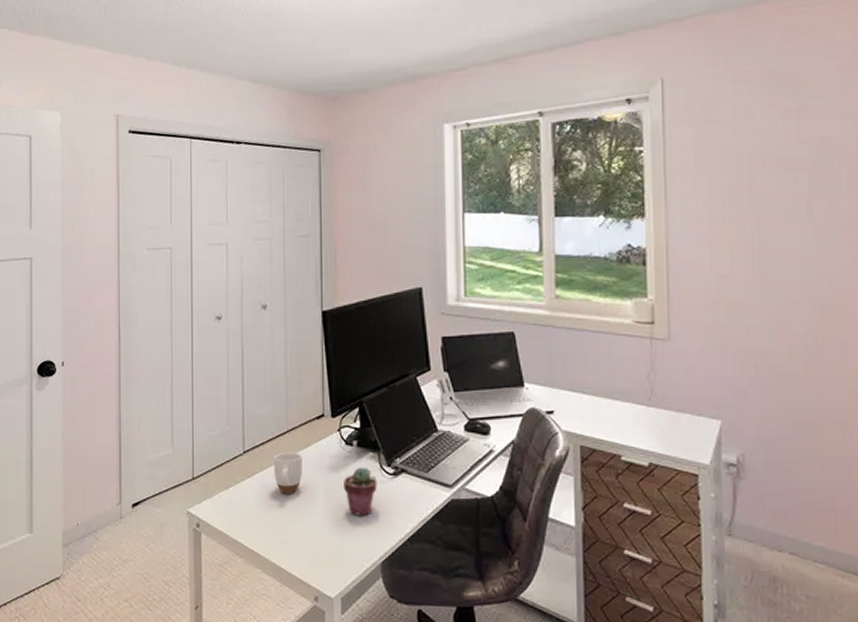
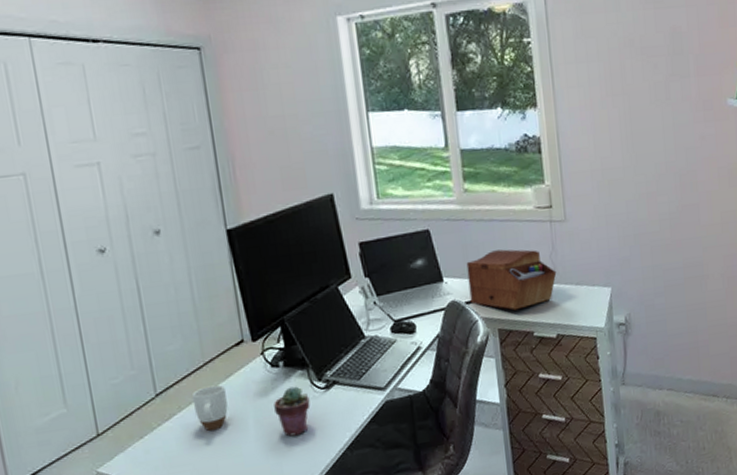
sewing box: none [551,362,654,429] -> present [466,249,557,311]

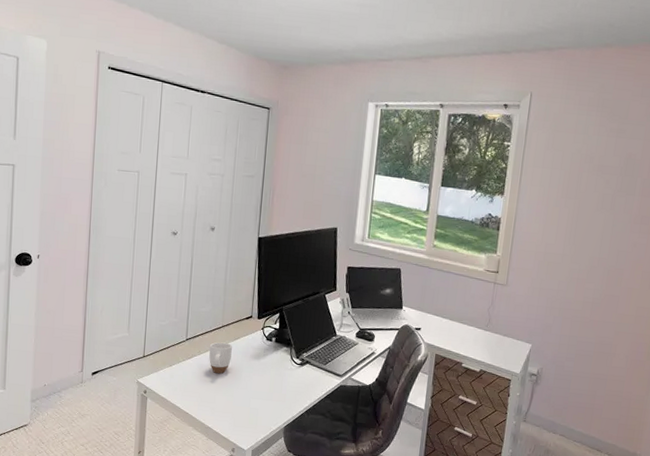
potted succulent: present [274,386,310,437] -> none [262,357,288,393]
sewing box: present [466,249,557,311] -> none [419,295,491,344]

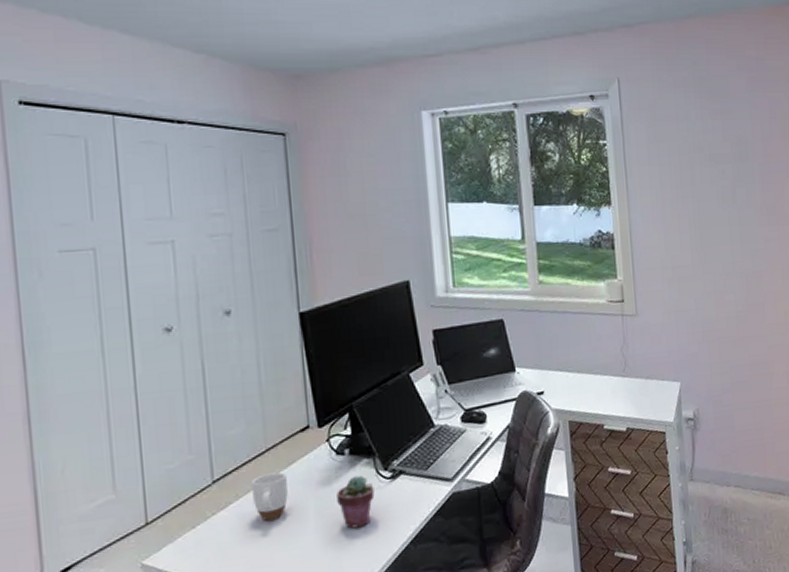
potted succulent: none [262,357,288,393] -> present [336,475,375,529]

